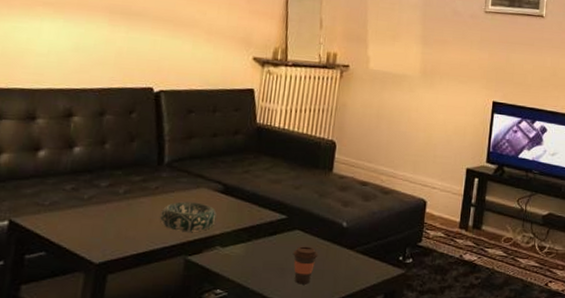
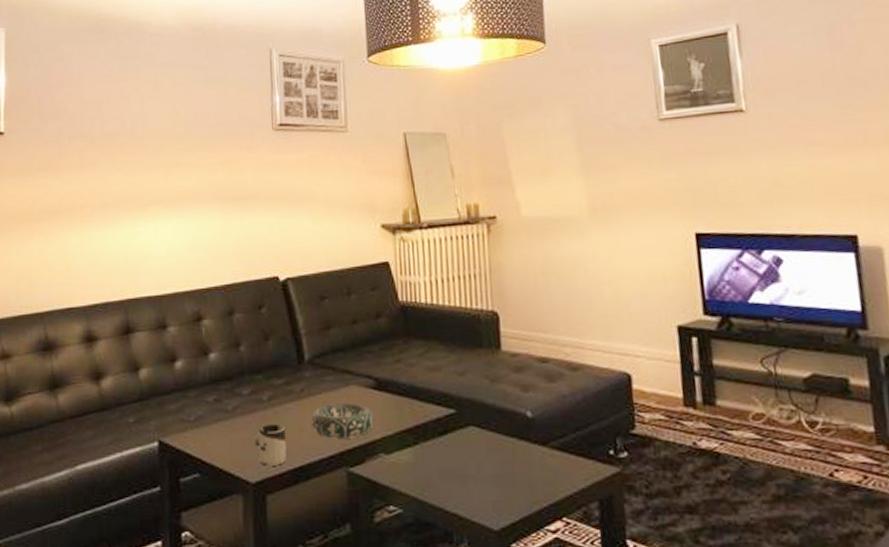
cup: none [104,214,135,250] -> present [254,424,287,466]
coffee cup: present [292,246,318,285] -> none [471,446,504,494]

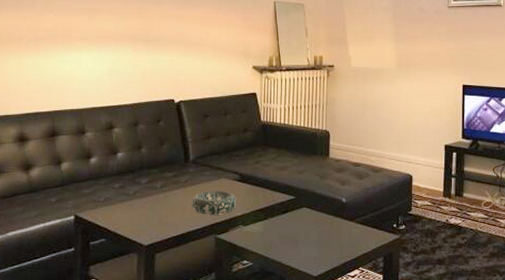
cup: present [254,424,287,466] -> none [149,205,172,234]

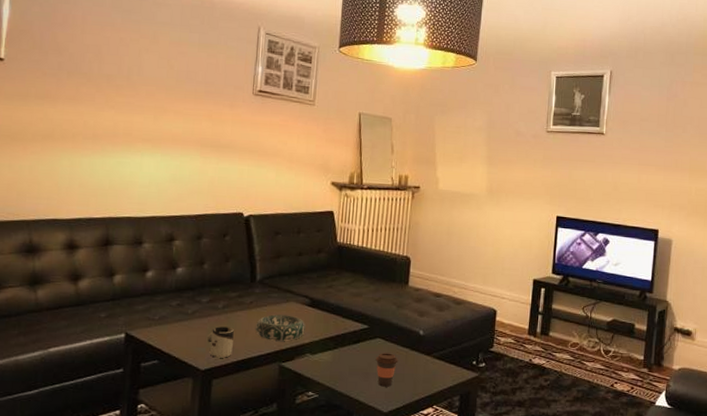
cup: none [149,205,172,234] -> present [207,326,234,358]
coffee cup: none [303,221,324,253] -> present [375,353,398,387]

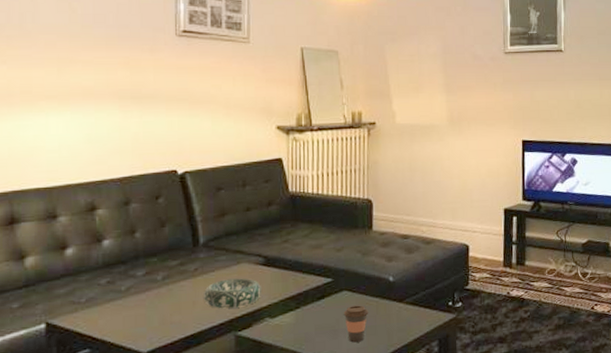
cup: present [207,326,234,358] -> none [148,300,179,337]

